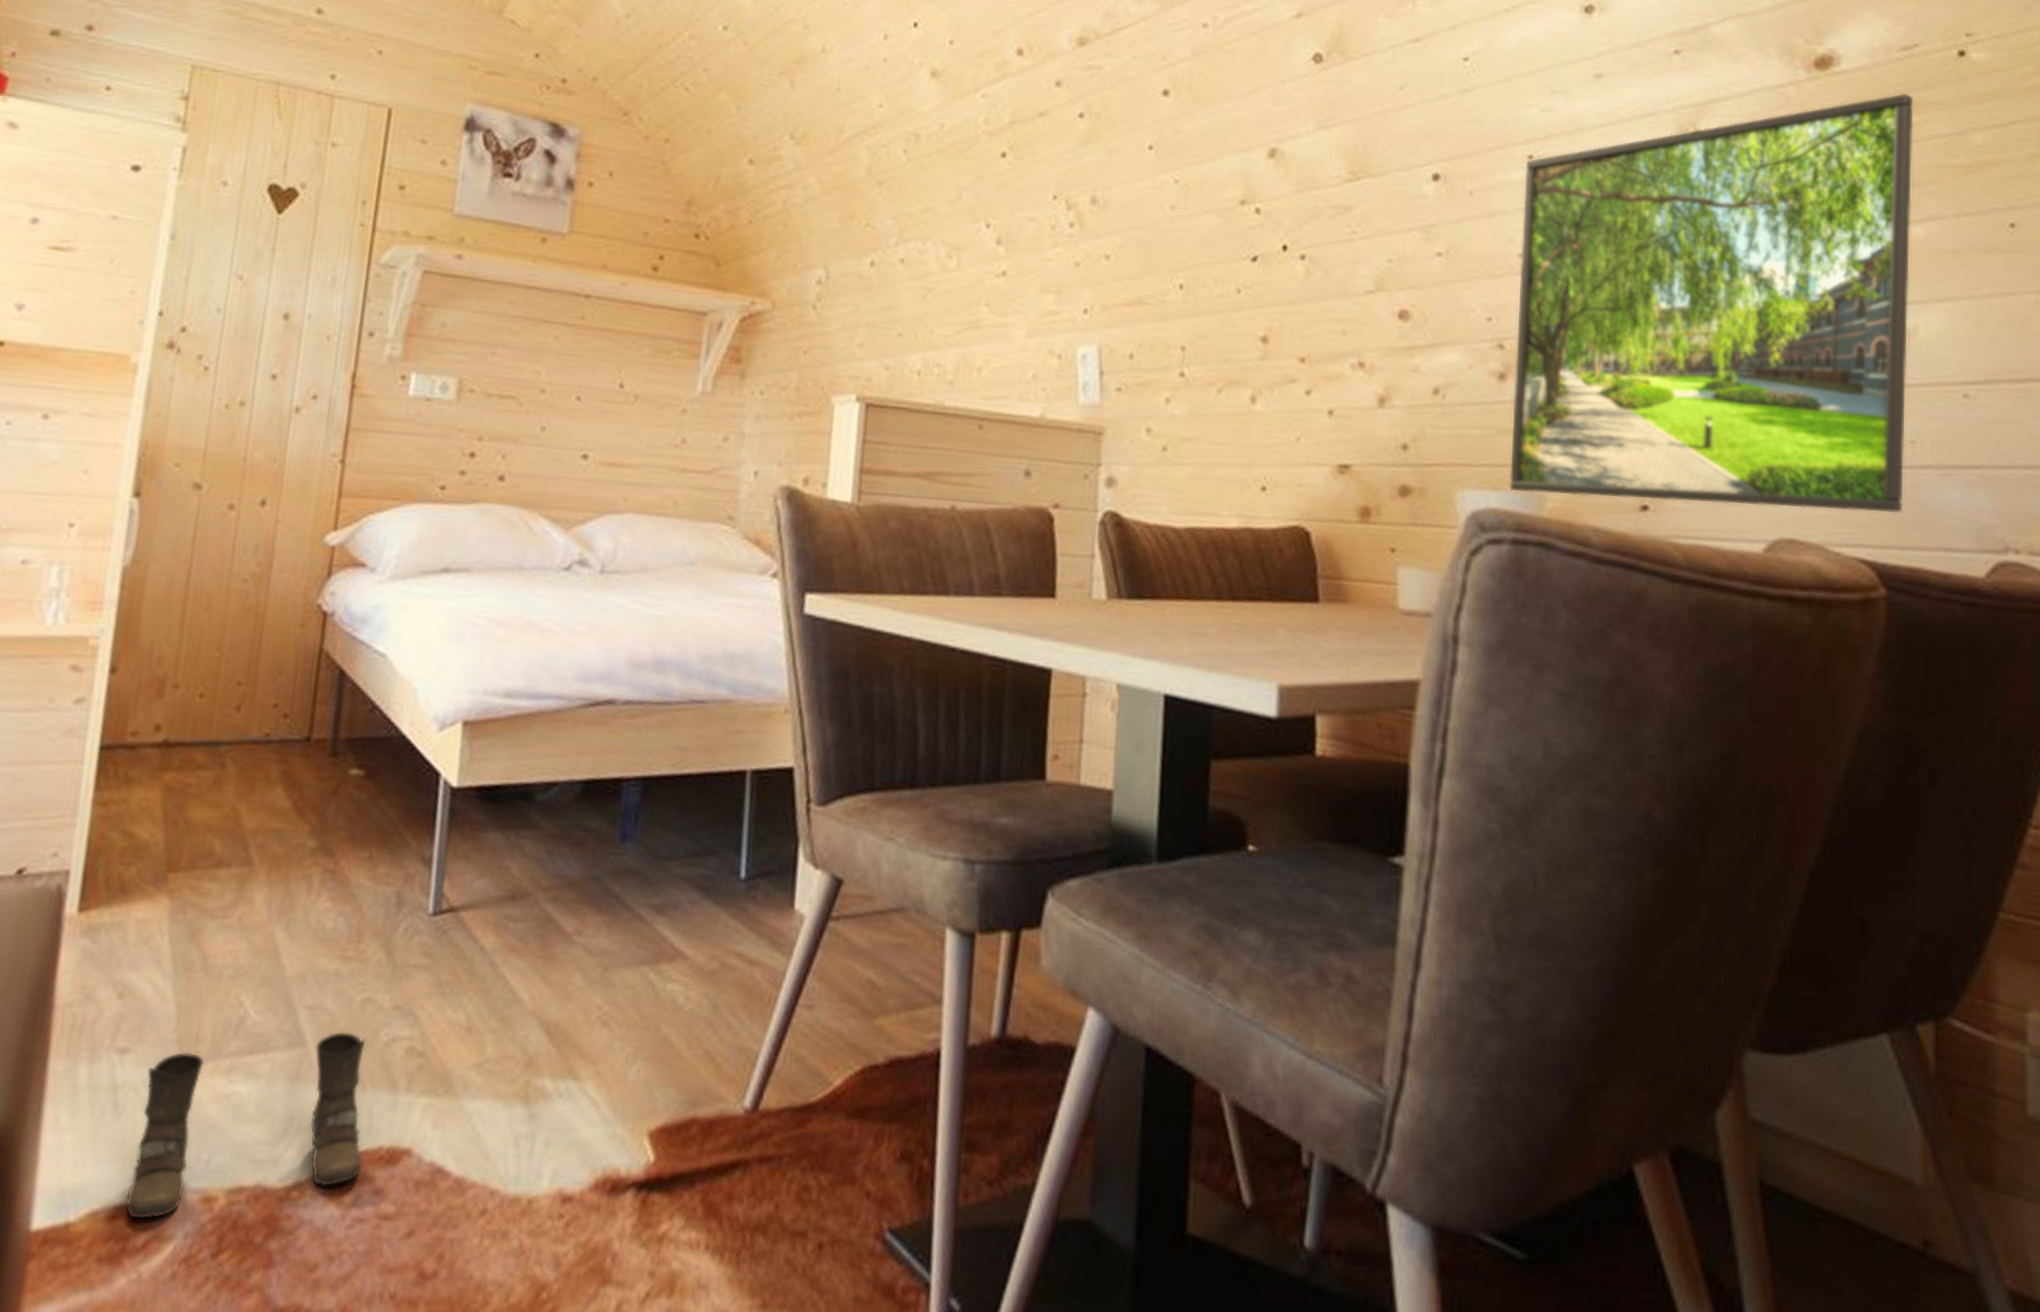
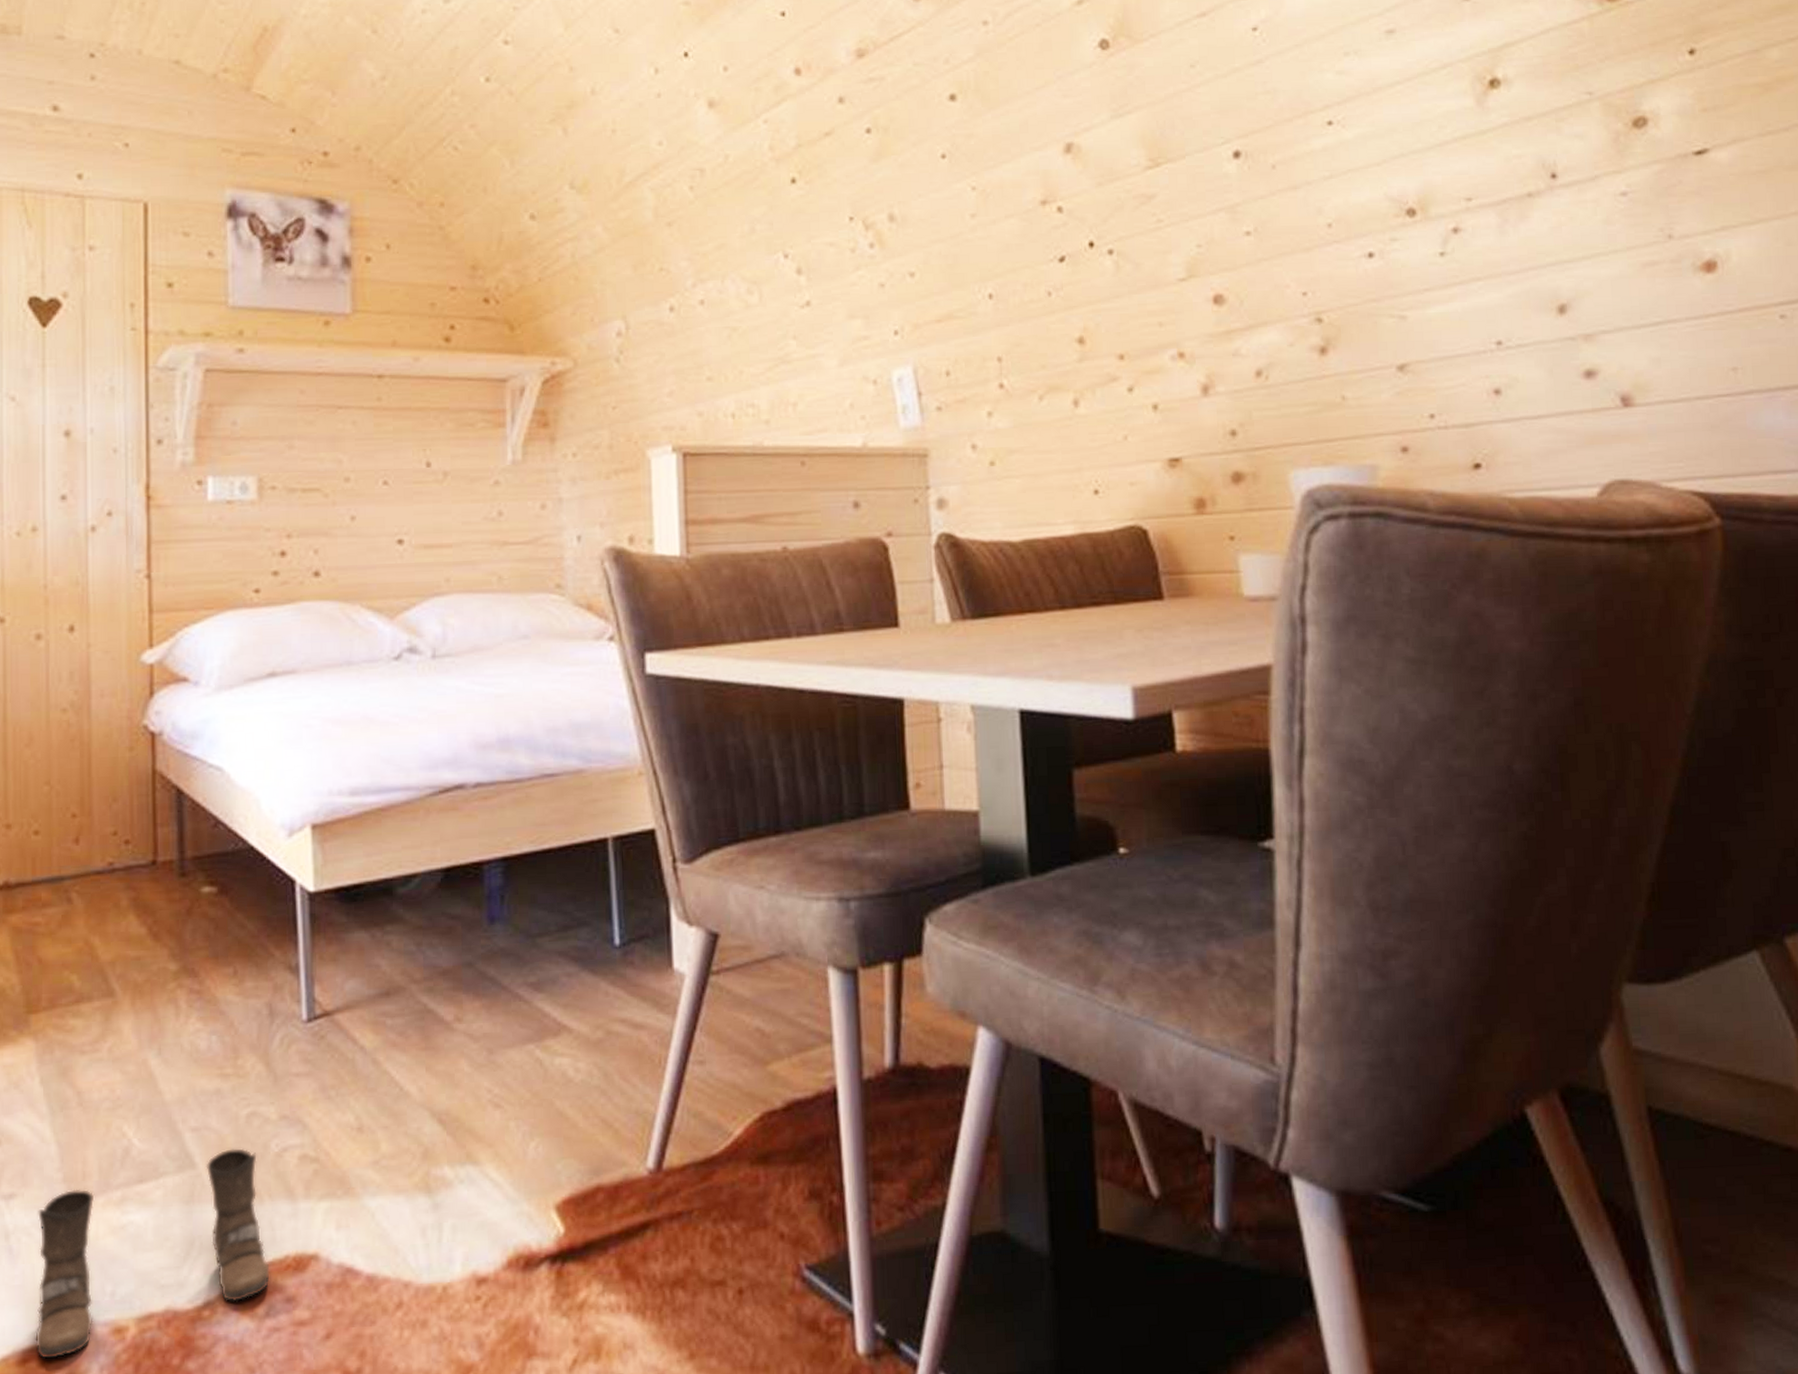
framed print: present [1509,93,1914,514] -> none [1326,15,1730,465]

